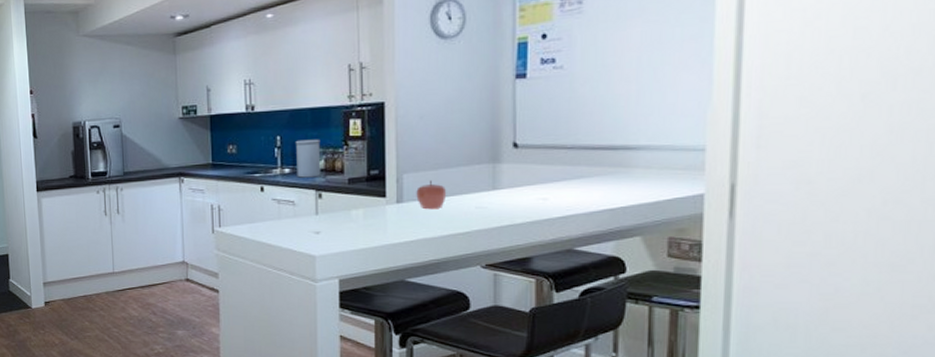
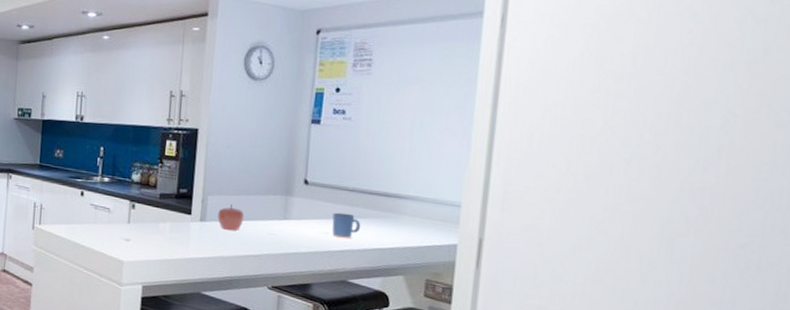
canister: present [295,139,321,178] -> none [114,153,139,189]
mug: none [550,174,585,202] -> present [332,212,361,238]

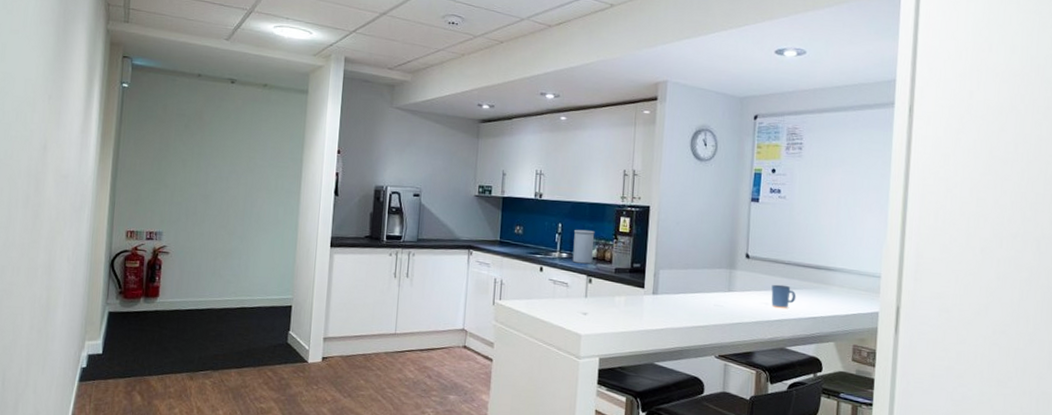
canister: none [114,153,139,189] -> present [572,229,595,264]
fruit: present [217,204,245,231] -> none [668,278,693,303]

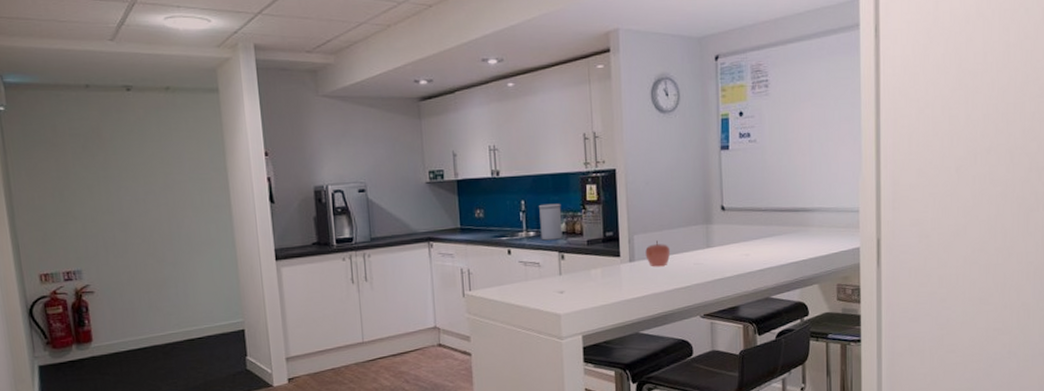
fruit: none [668,278,693,303] -> present [645,240,671,267]
mug: present [771,284,797,308] -> none [750,233,777,257]

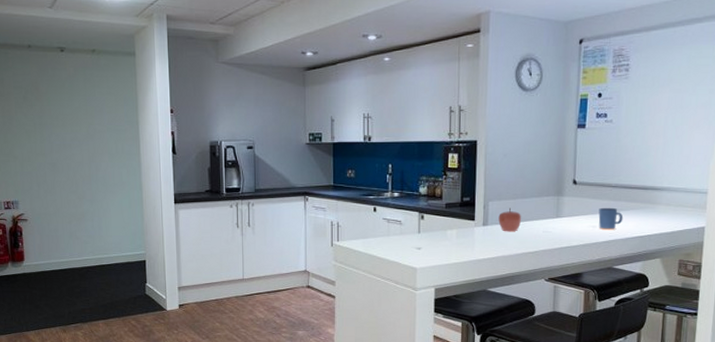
canister: present [538,203,563,241] -> none [403,168,425,201]
mug: none [750,233,777,257] -> present [598,207,623,230]

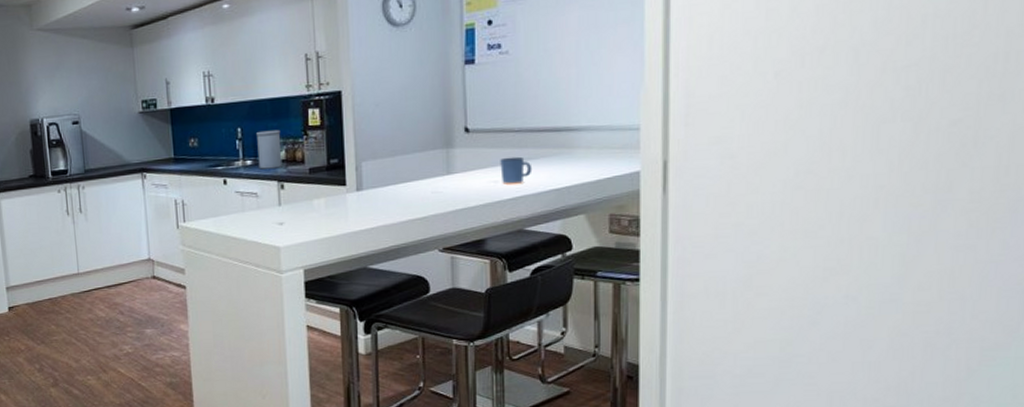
canister: none [403,168,425,201] -> present [255,129,282,170]
fruit: present [498,208,522,232] -> none [375,167,404,196]

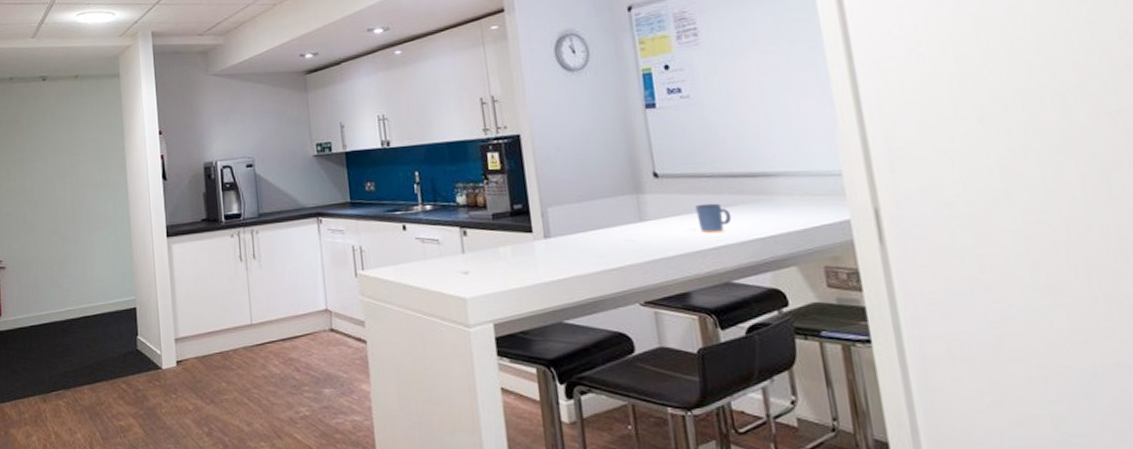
canister: present [255,129,282,170] -> none [434,173,464,215]

